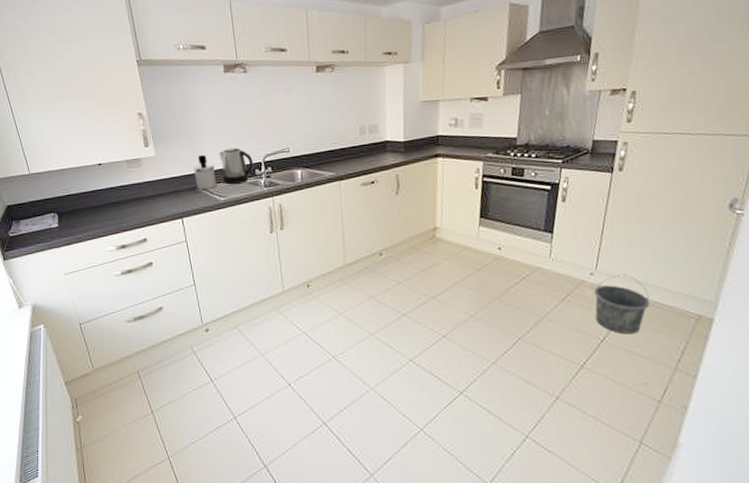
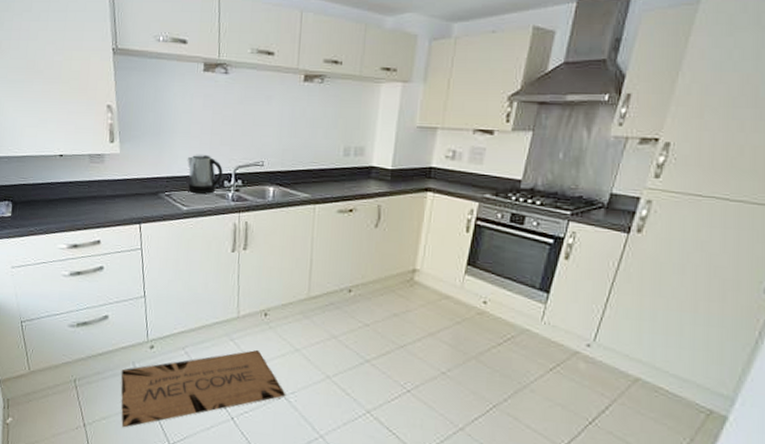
doormat: none [181,320,336,409] -> present [120,350,286,428]
soap dispenser: present [193,154,216,189] -> none [158,158,181,196]
bucket: present [594,275,650,334] -> none [586,351,654,421]

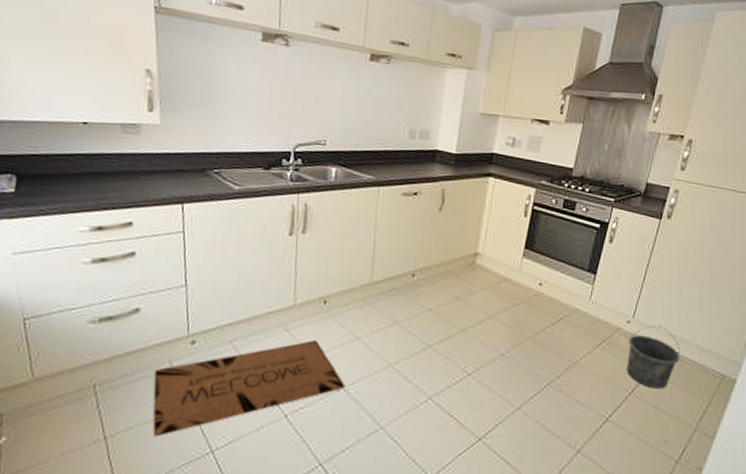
kettle: present [188,154,223,194] -> none [241,129,281,173]
bucket: none [586,351,654,421] -> present [626,326,680,389]

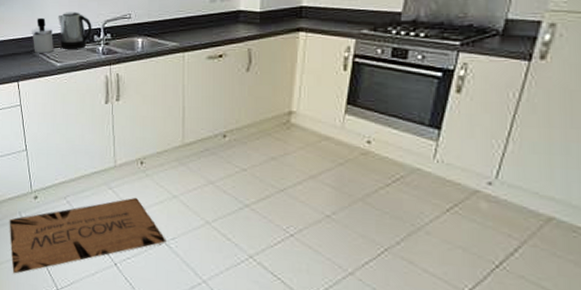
soap dispenser: none [206,132,233,174] -> present [32,17,53,53]
kettle: none [241,129,281,173] -> present [59,11,92,49]
bucket: present [626,326,680,389] -> none [490,188,571,264]

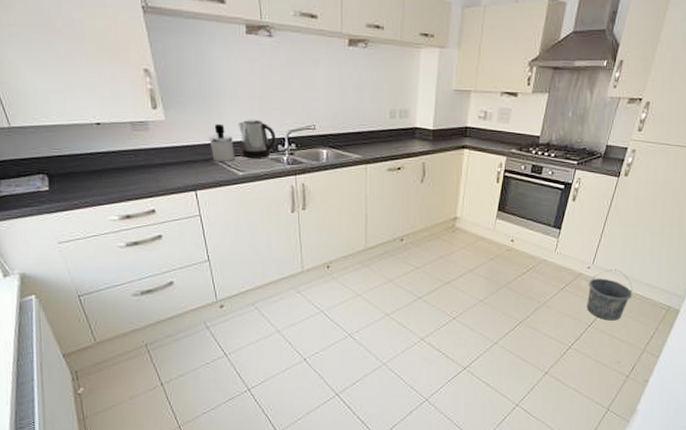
doormat: present [9,198,166,274] -> none [193,299,351,381]
bucket: none [490,188,571,264] -> present [586,270,633,321]

